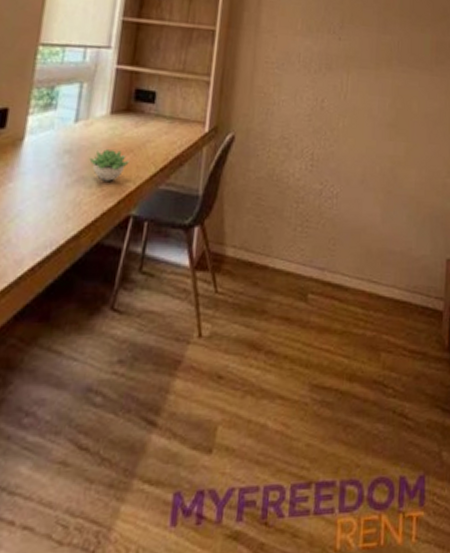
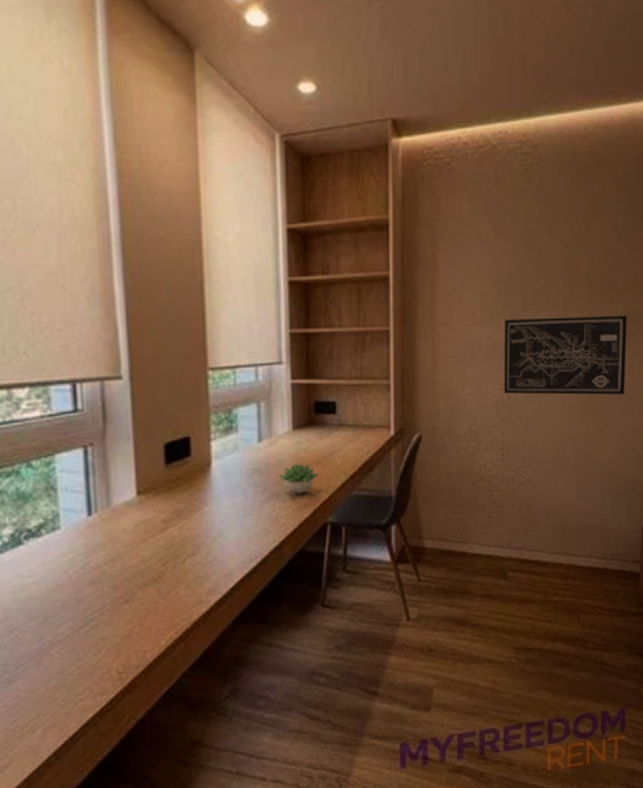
wall art: none [317,34,436,120] -> present [504,315,628,396]

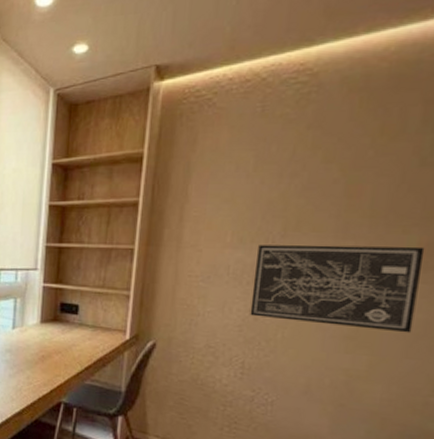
succulent plant: present [279,463,319,494] -> none [26,350,58,375]

